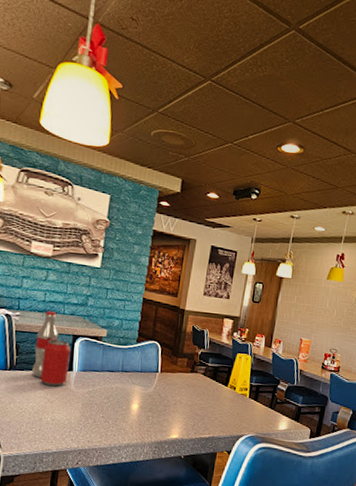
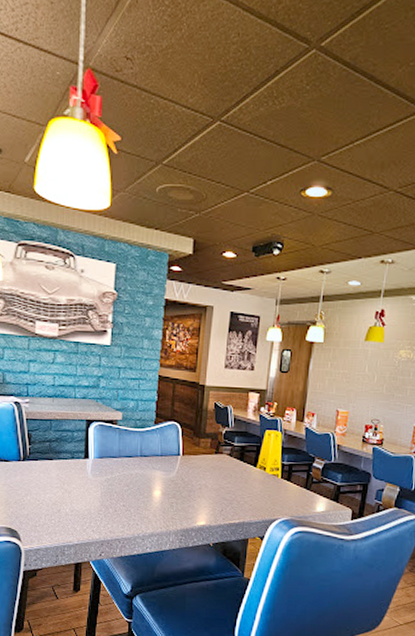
pop: present [32,310,70,387] -> none [47,395,85,476]

